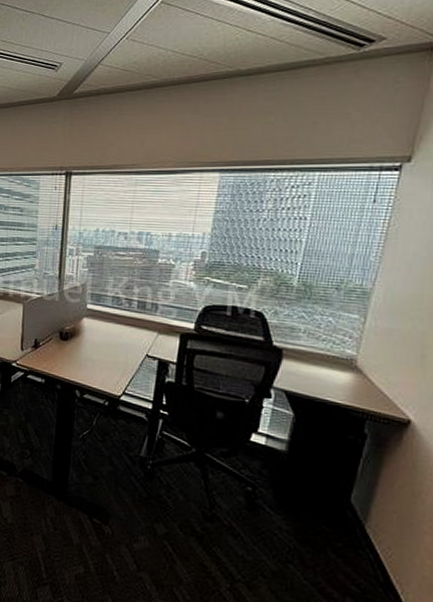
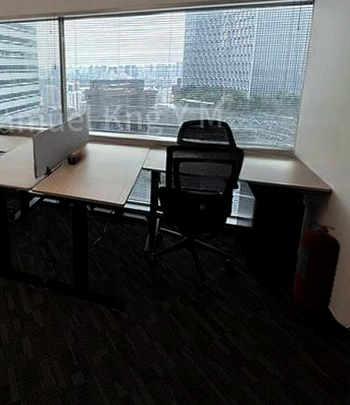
fire extinguisher: none [339,456,419,588] -> present [293,220,341,312]

